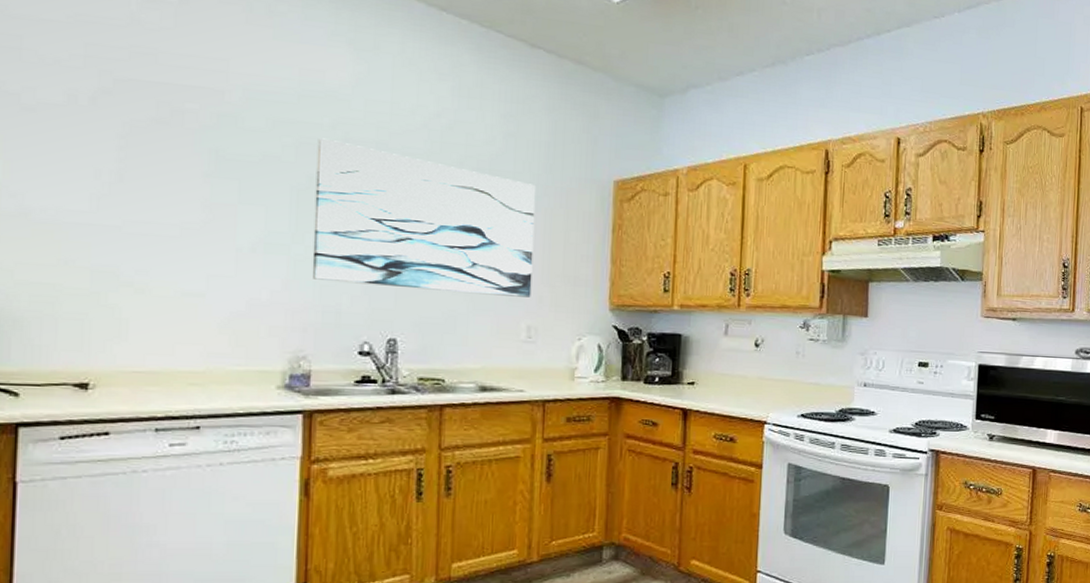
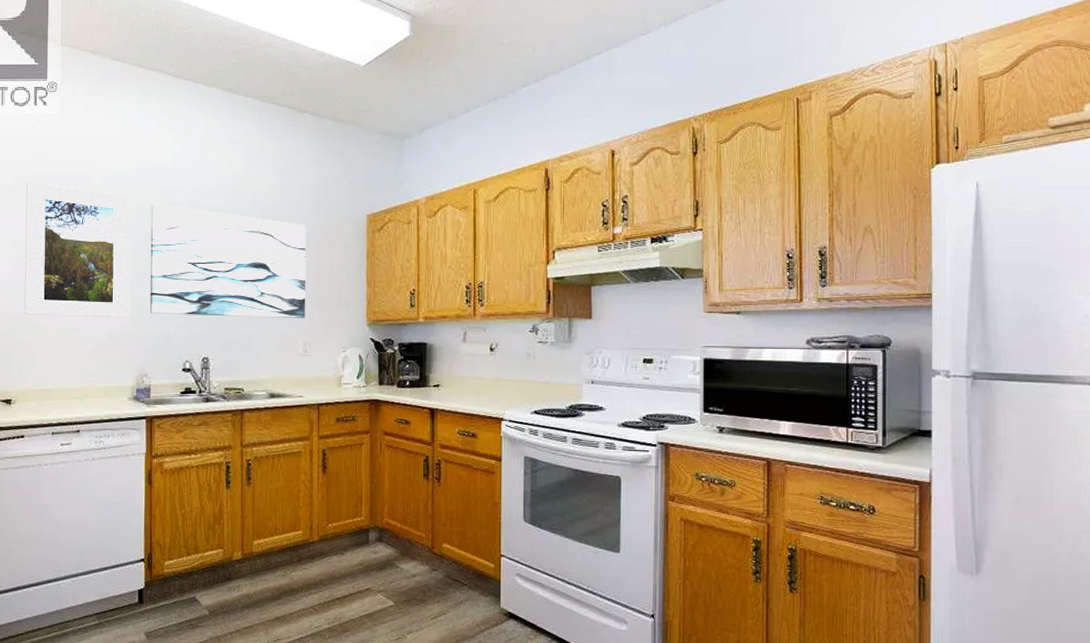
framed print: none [113,87,286,283] -> present [24,181,130,318]

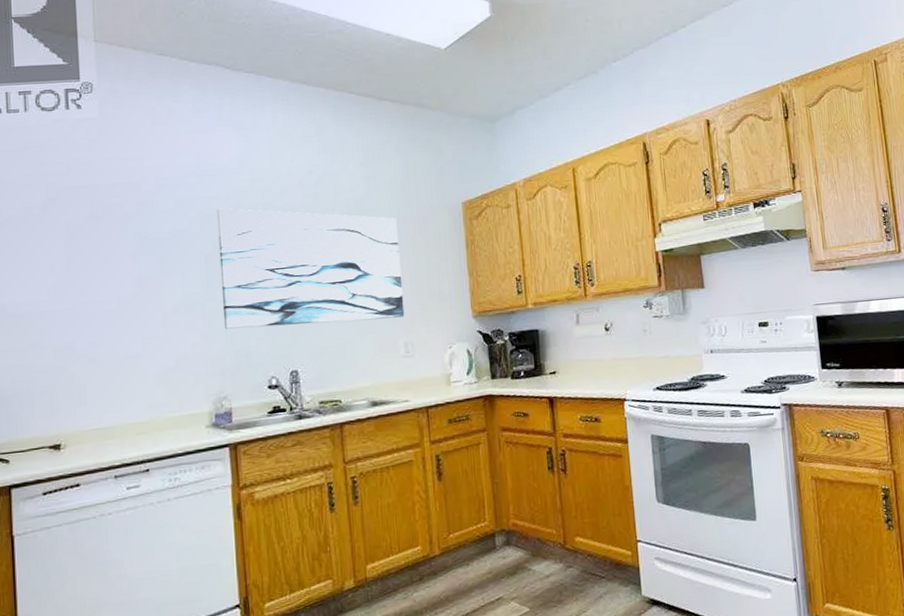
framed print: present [24,181,130,318] -> none [62,194,200,346]

